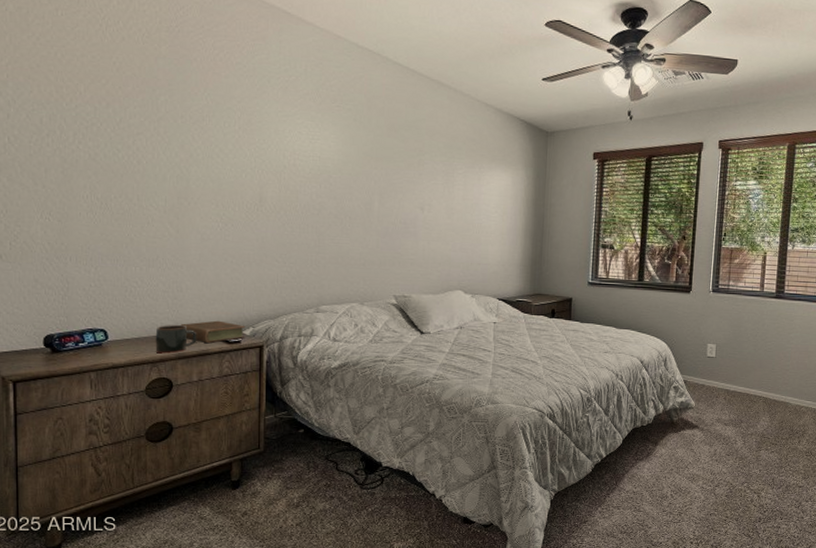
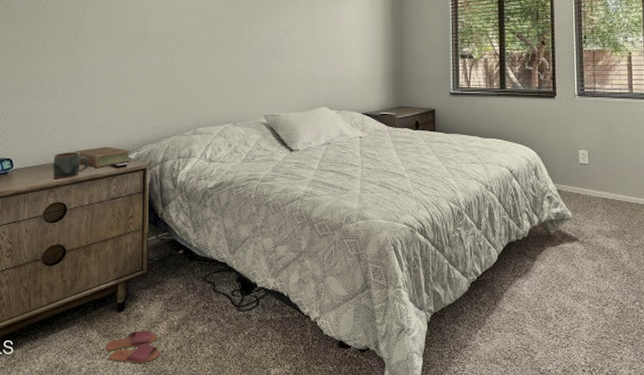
slippers: none [218,507,279,539] -> present [105,330,160,363]

